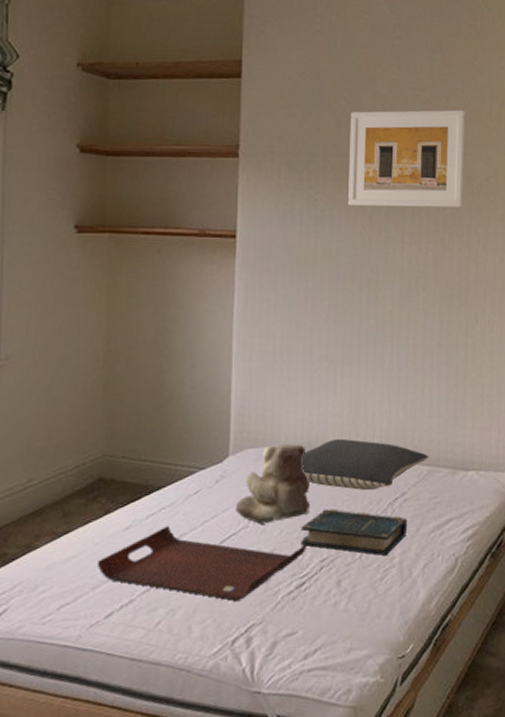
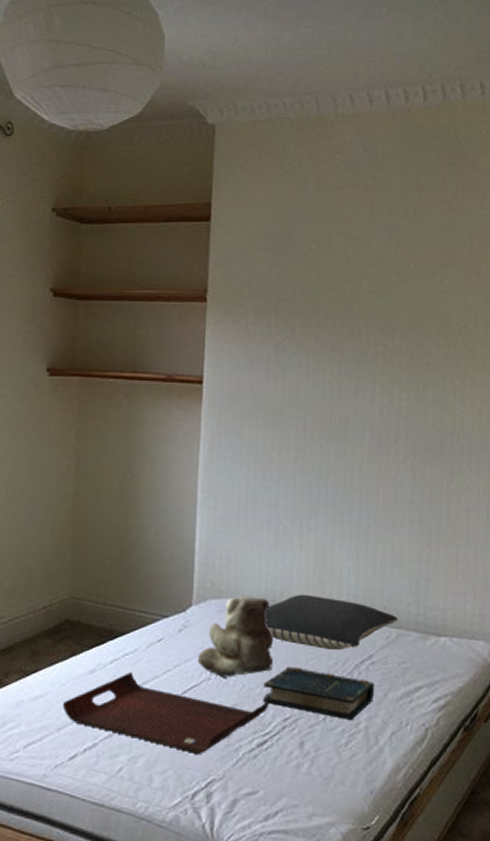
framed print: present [347,109,465,207] -> none [316,252,443,356]

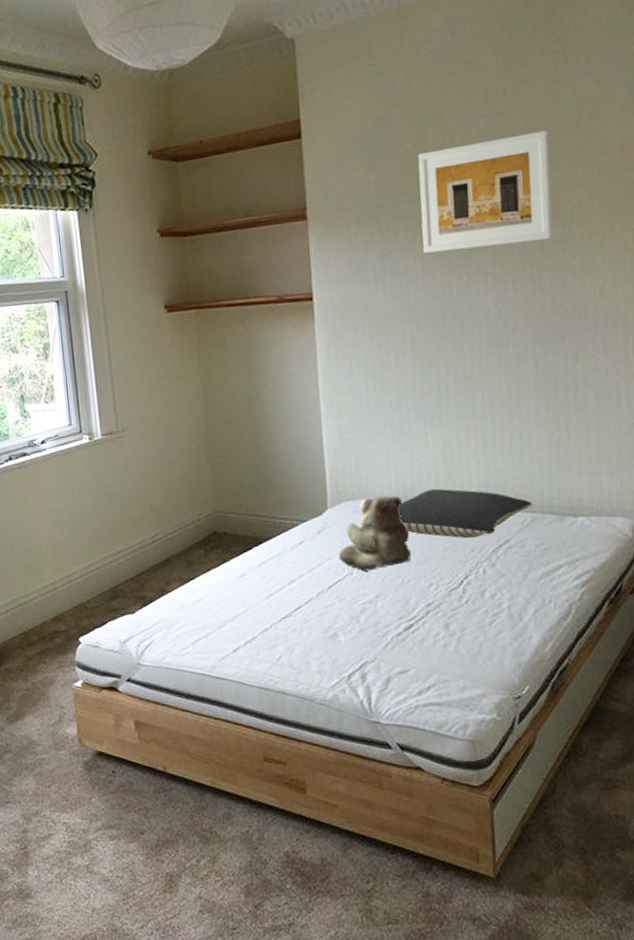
serving tray: present [62,672,269,754] -> none [220,573,411,640]
book: present [263,666,375,719] -> none [404,556,515,601]
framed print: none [316,252,443,356] -> present [418,130,553,253]

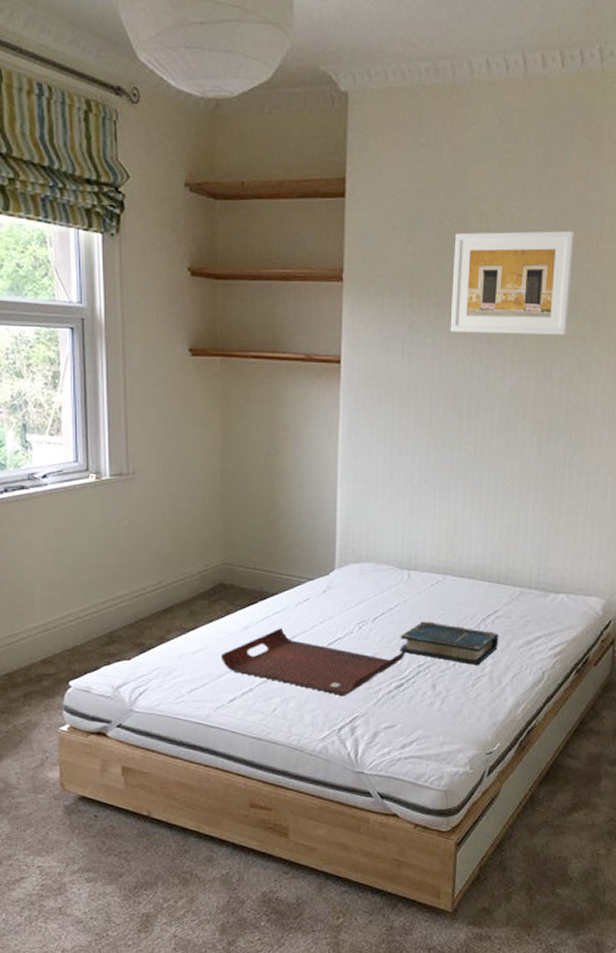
serving tray: none [220,573,411,640] -> present [220,628,405,695]
teddy bear: present [338,495,411,571] -> none [340,560,409,631]
pillow: present [398,488,532,538] -> none [401,558,521,606]
book: none [404,556,515,601] -> present [400,621,499,665]

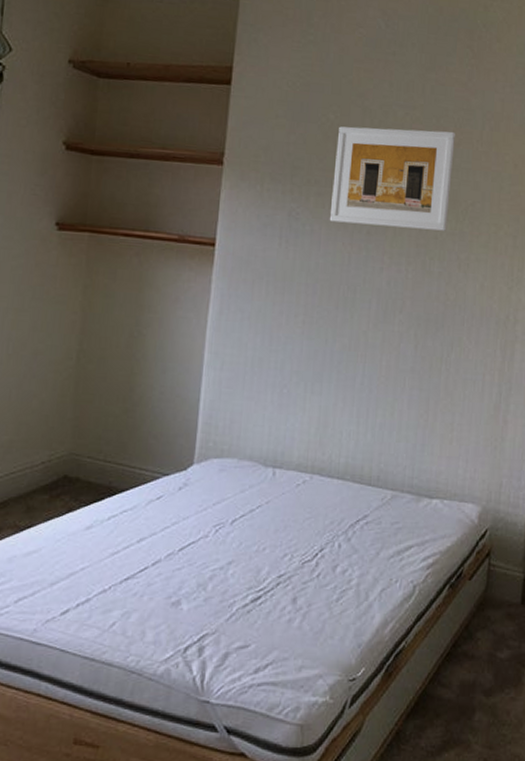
serving tray: present [220,628,405,695] -> none [56,529,265,609]
book: present [400,621,499,665] -> none [259,525,368,576]

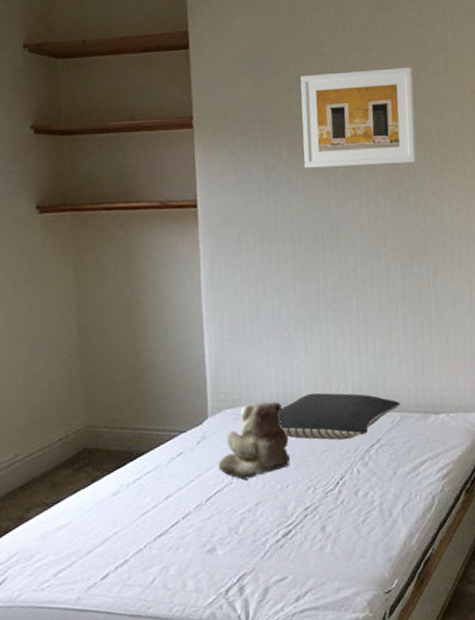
teddy bear: none [196,456,272,535] -> present [218,401,290,480]
pillow: none [265,455,393,510] -> present [278,392,400,441]

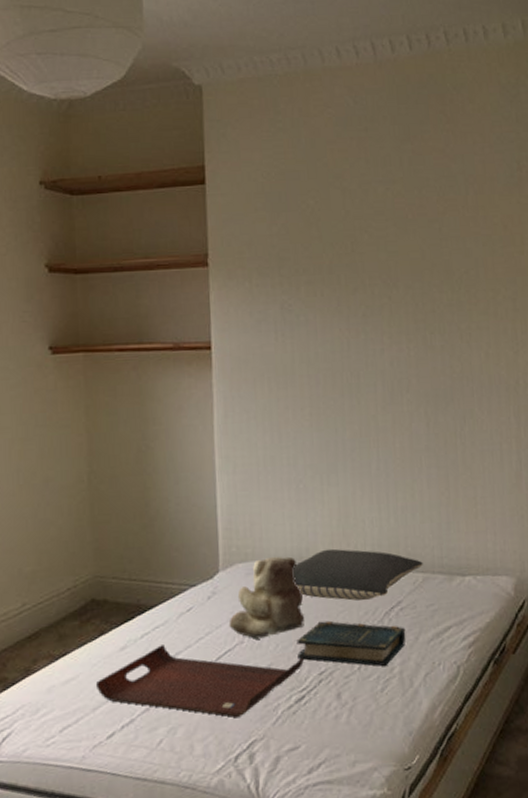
serving tray: none [88,488,290,554] -> present [95,645,304,718]
book: none [283,459,385,500] -> present [296,620,406,666]
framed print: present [300,66,417,168] -> none [320,200,444,309]

